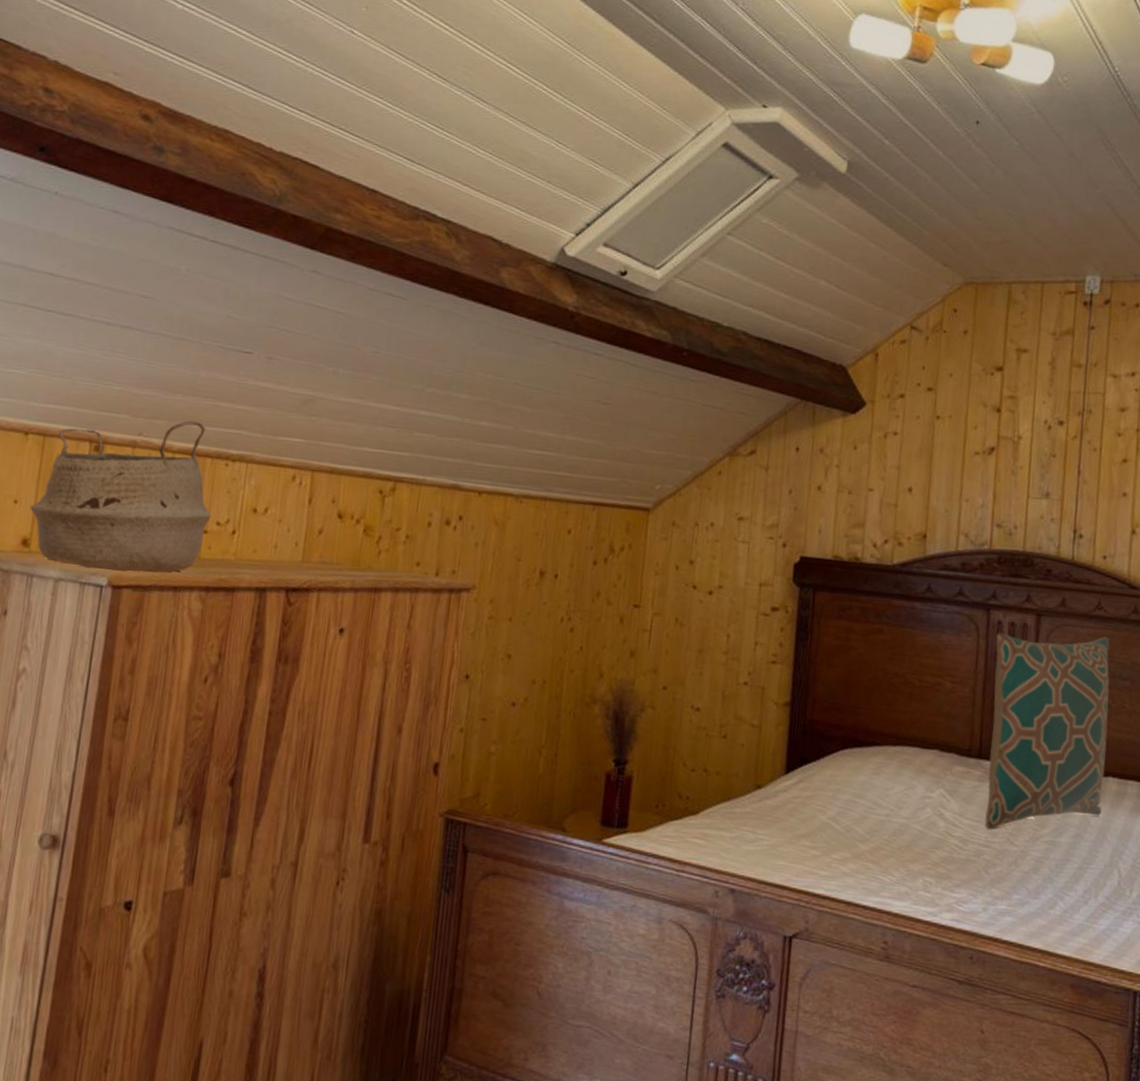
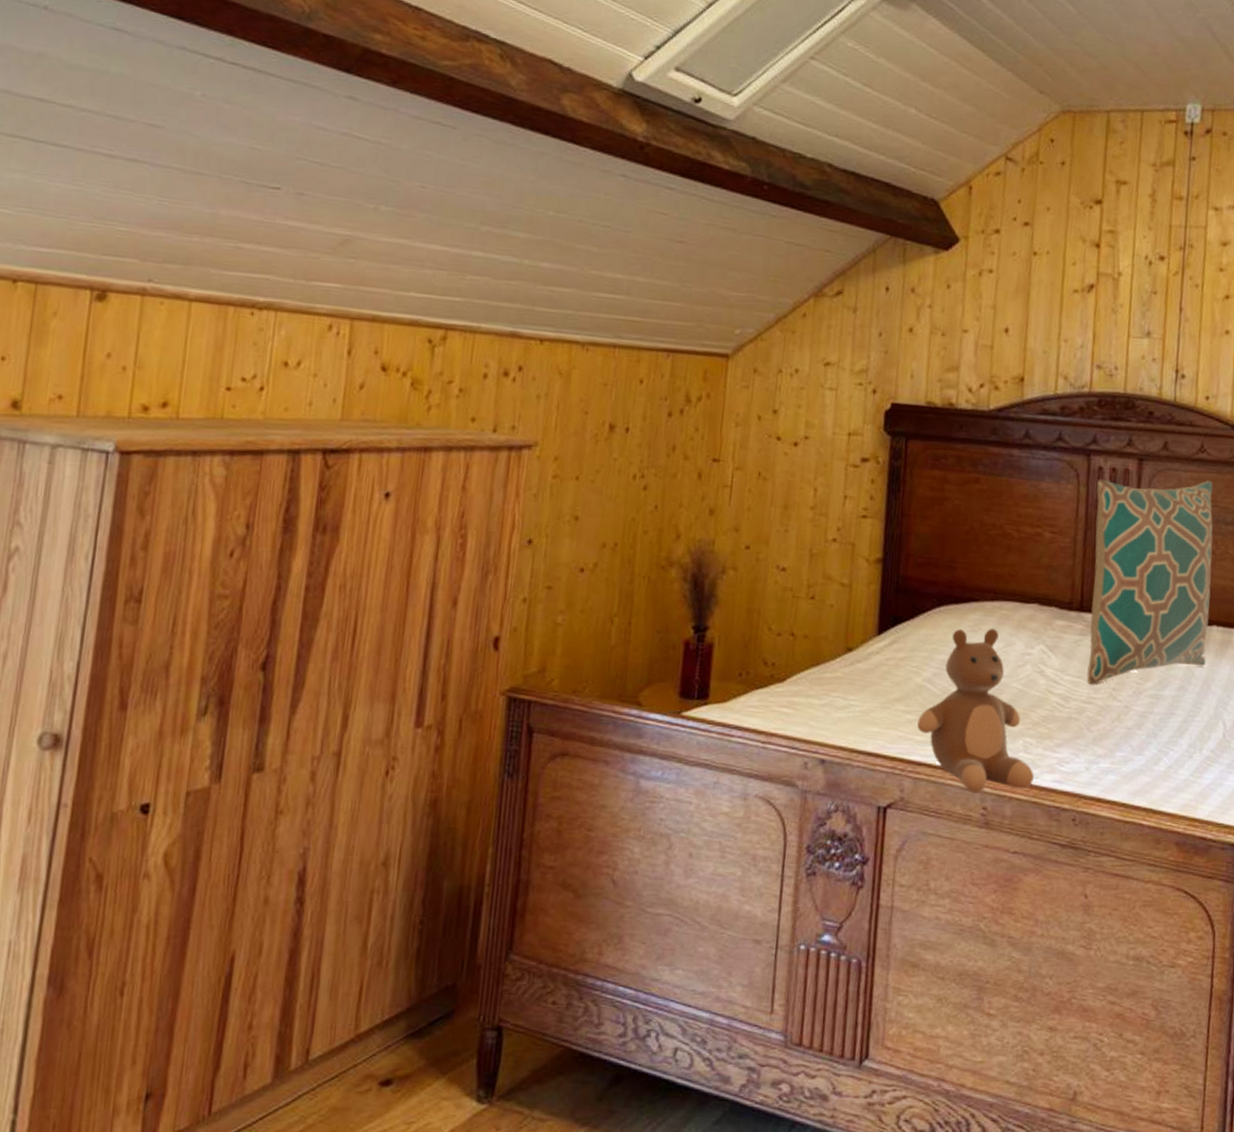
woven basket: present [29,420,211,574] -> none [19,264,235,436]
teddy bear: none [822,771,933,928] -> present [917,628,1034,794]

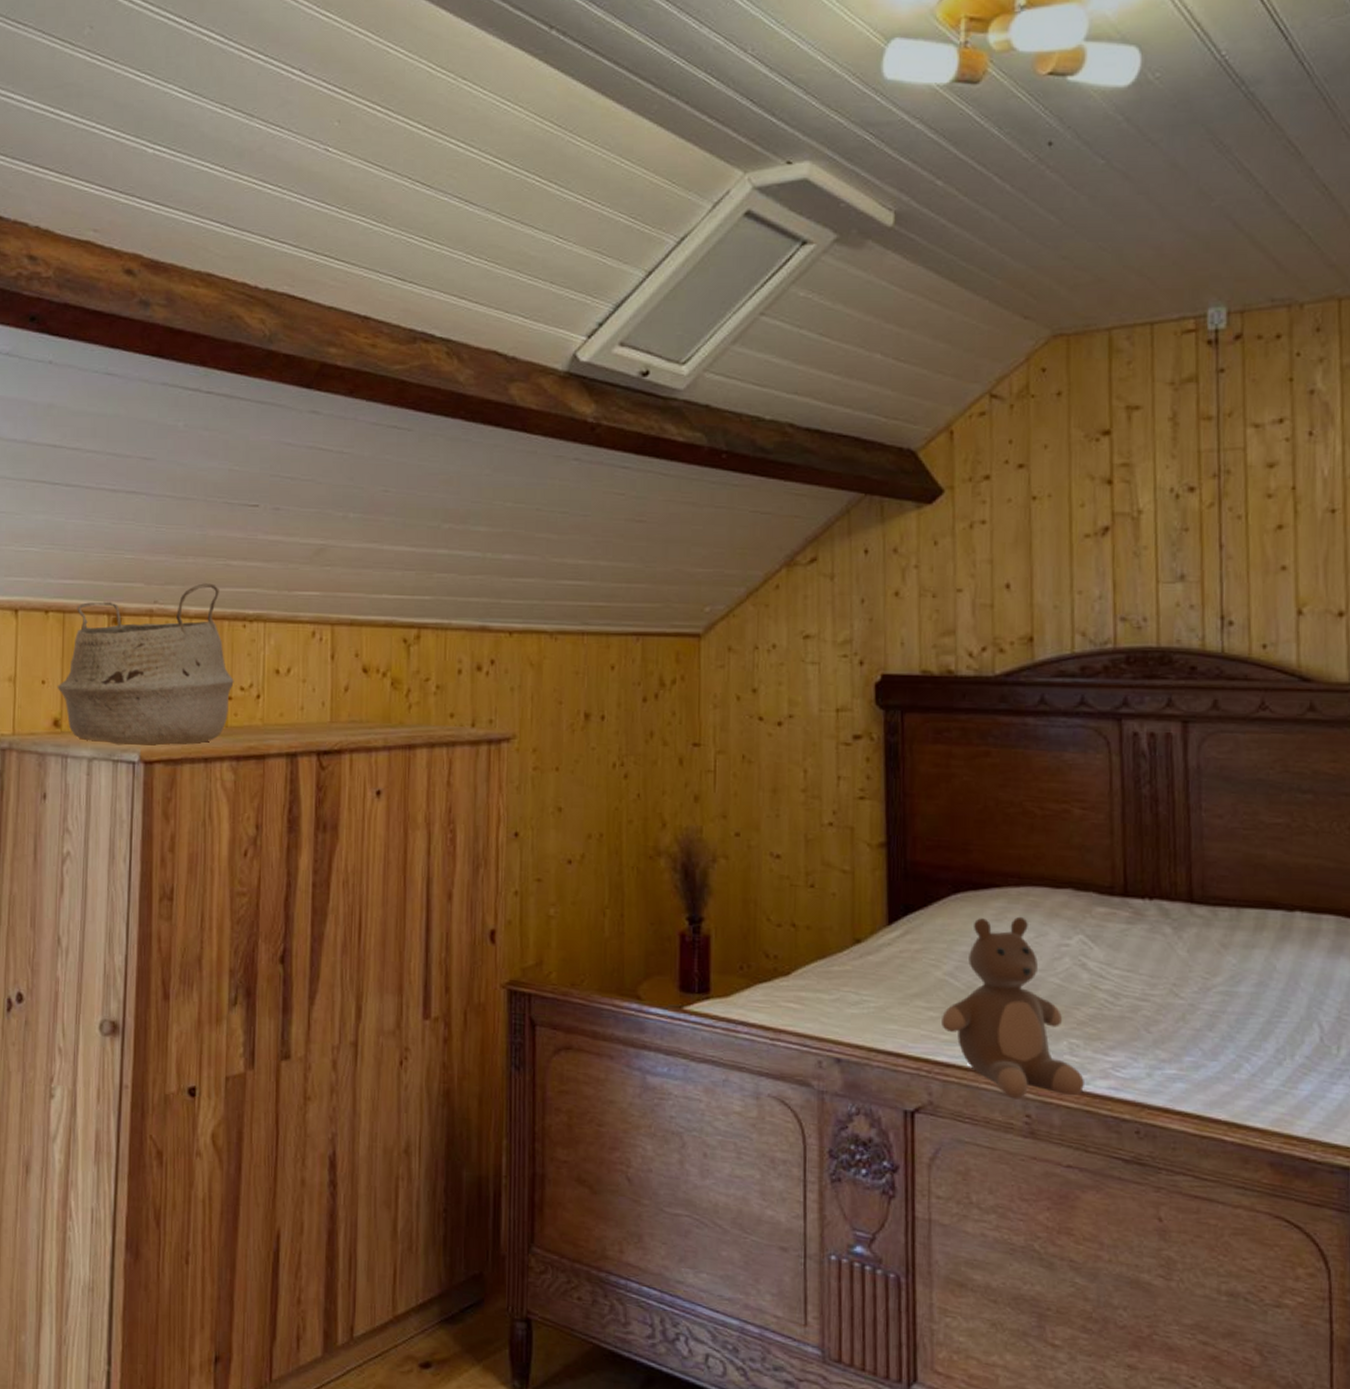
woven basket: none [19,264,235,436] -> present [56,583,234,746]
pillow: present [1086,479,1213,684] -> none [1133,742,1290,979]

